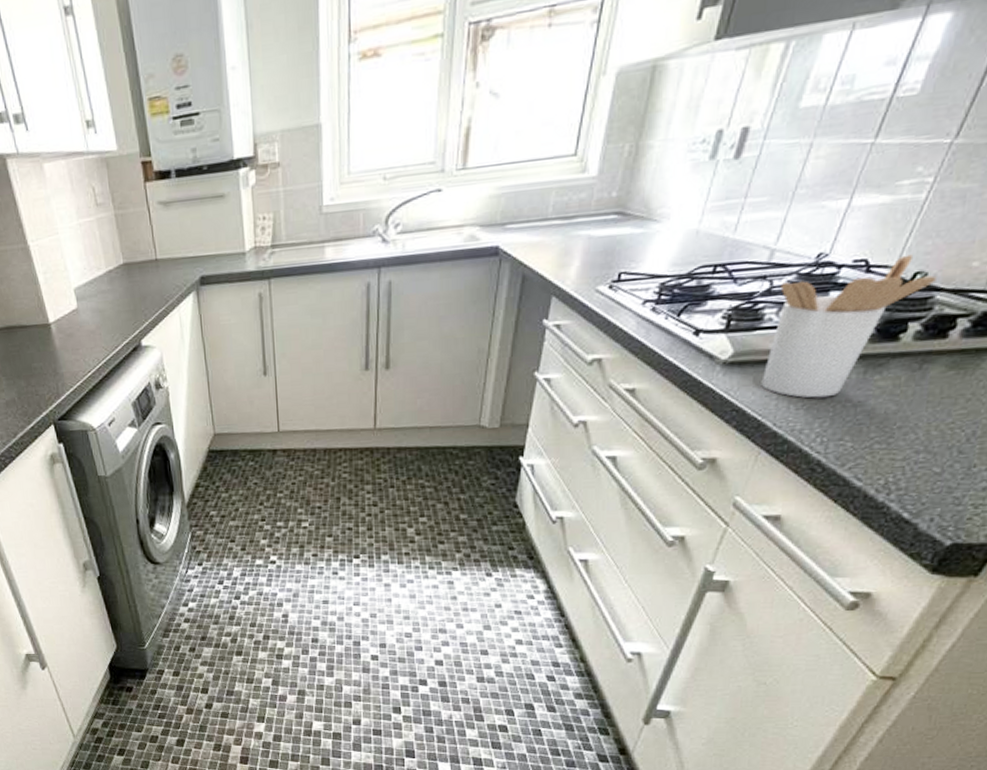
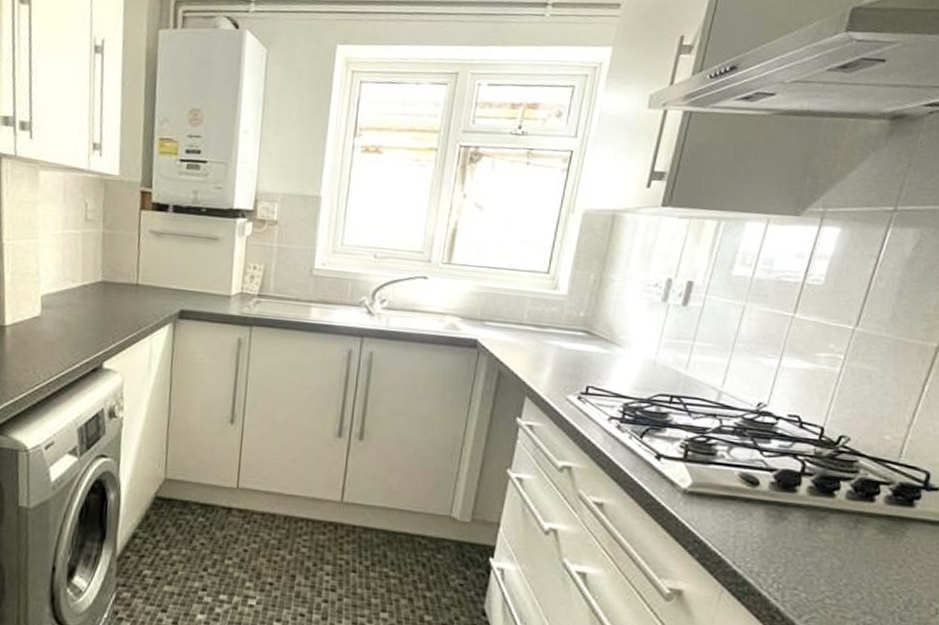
utensil holder: present [761,254,937,398] -> none [719,418,858,543]

